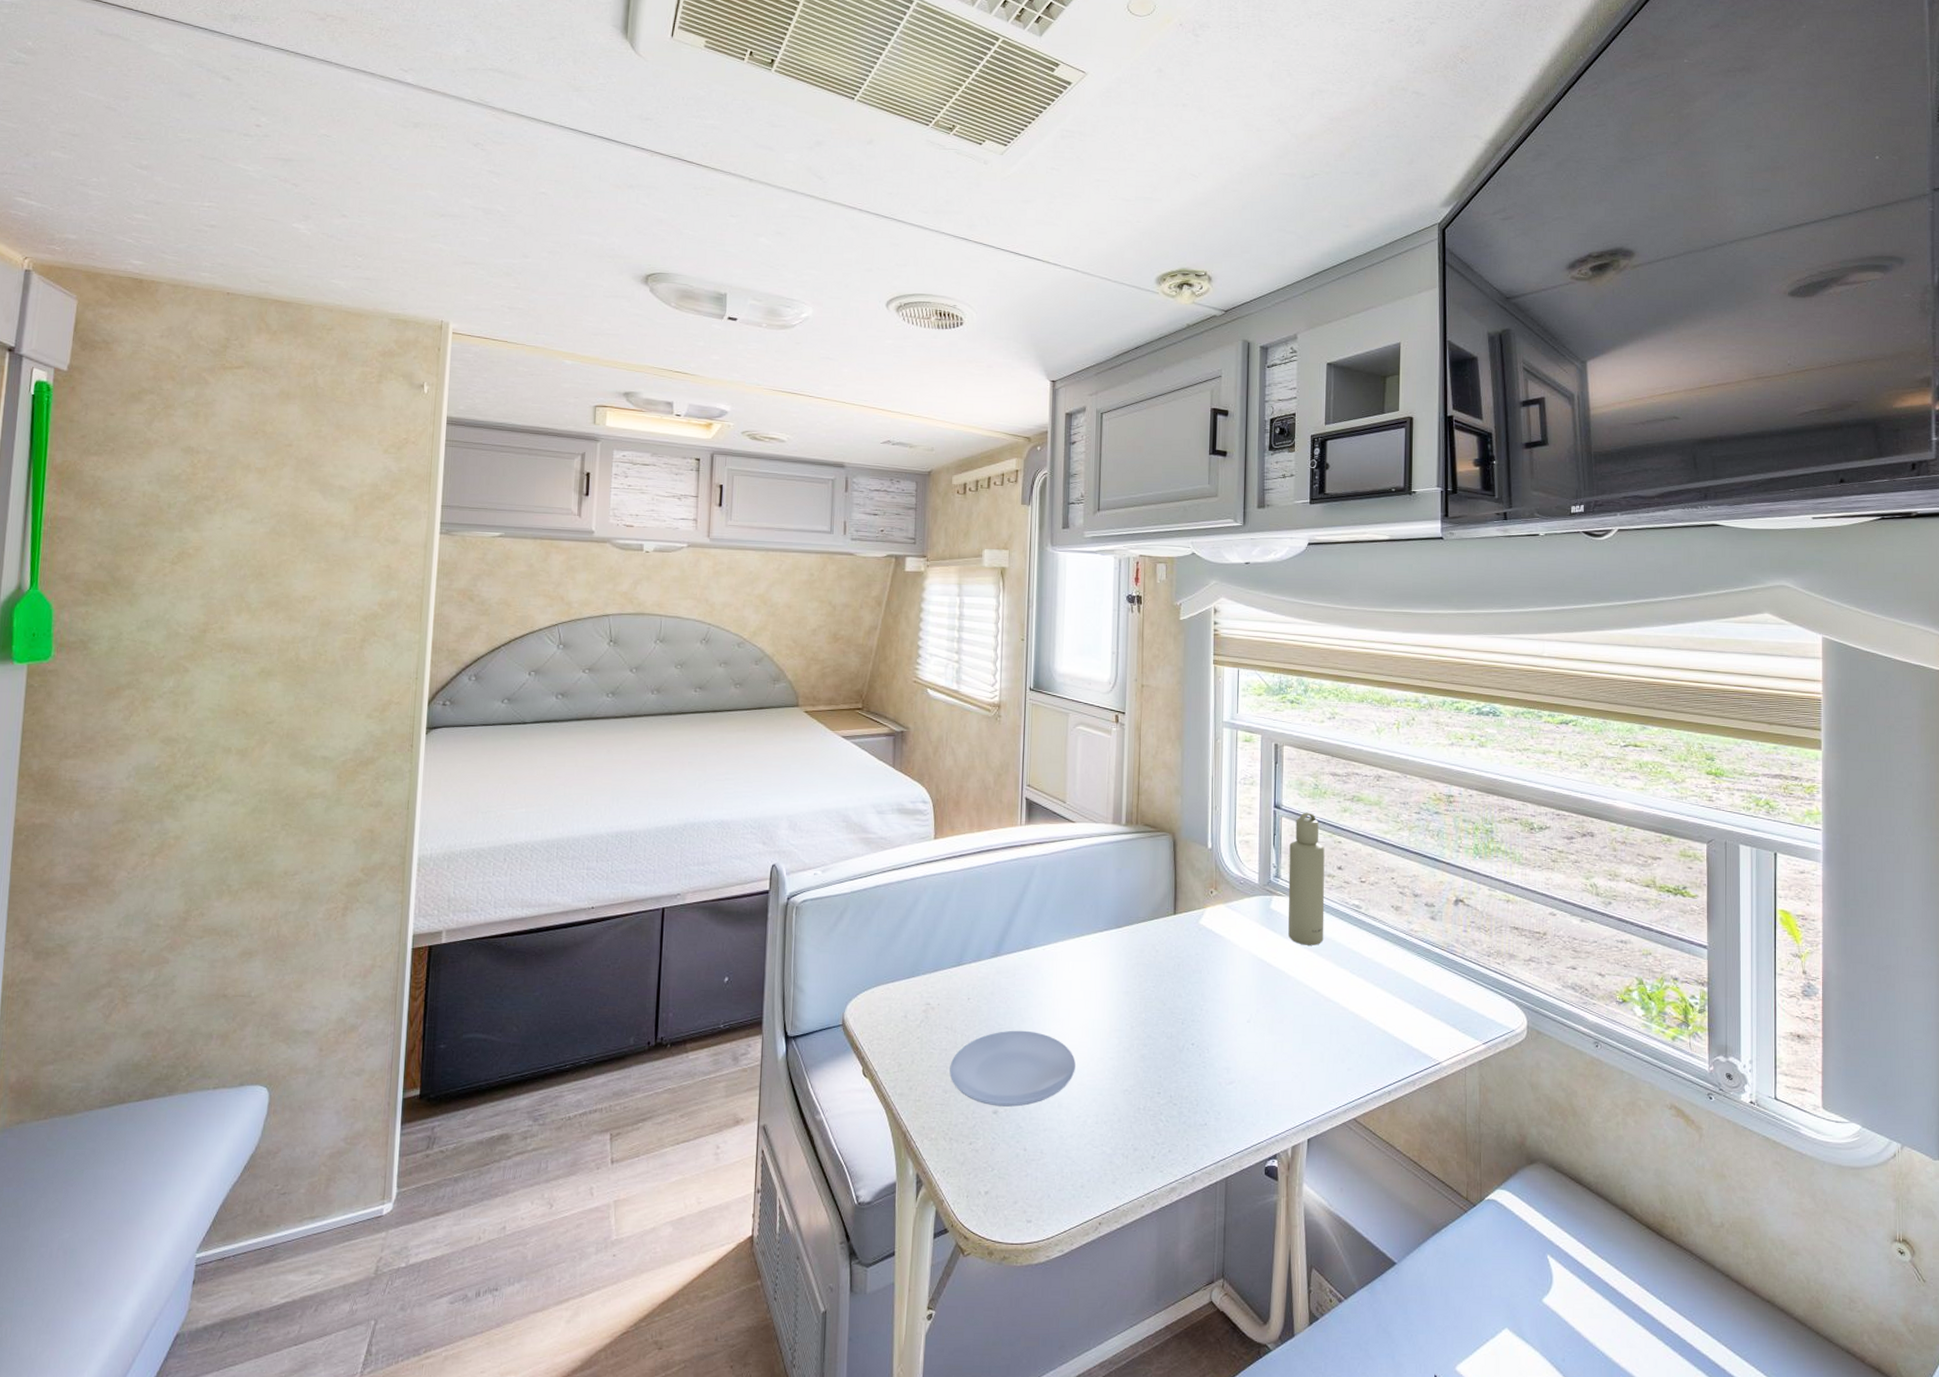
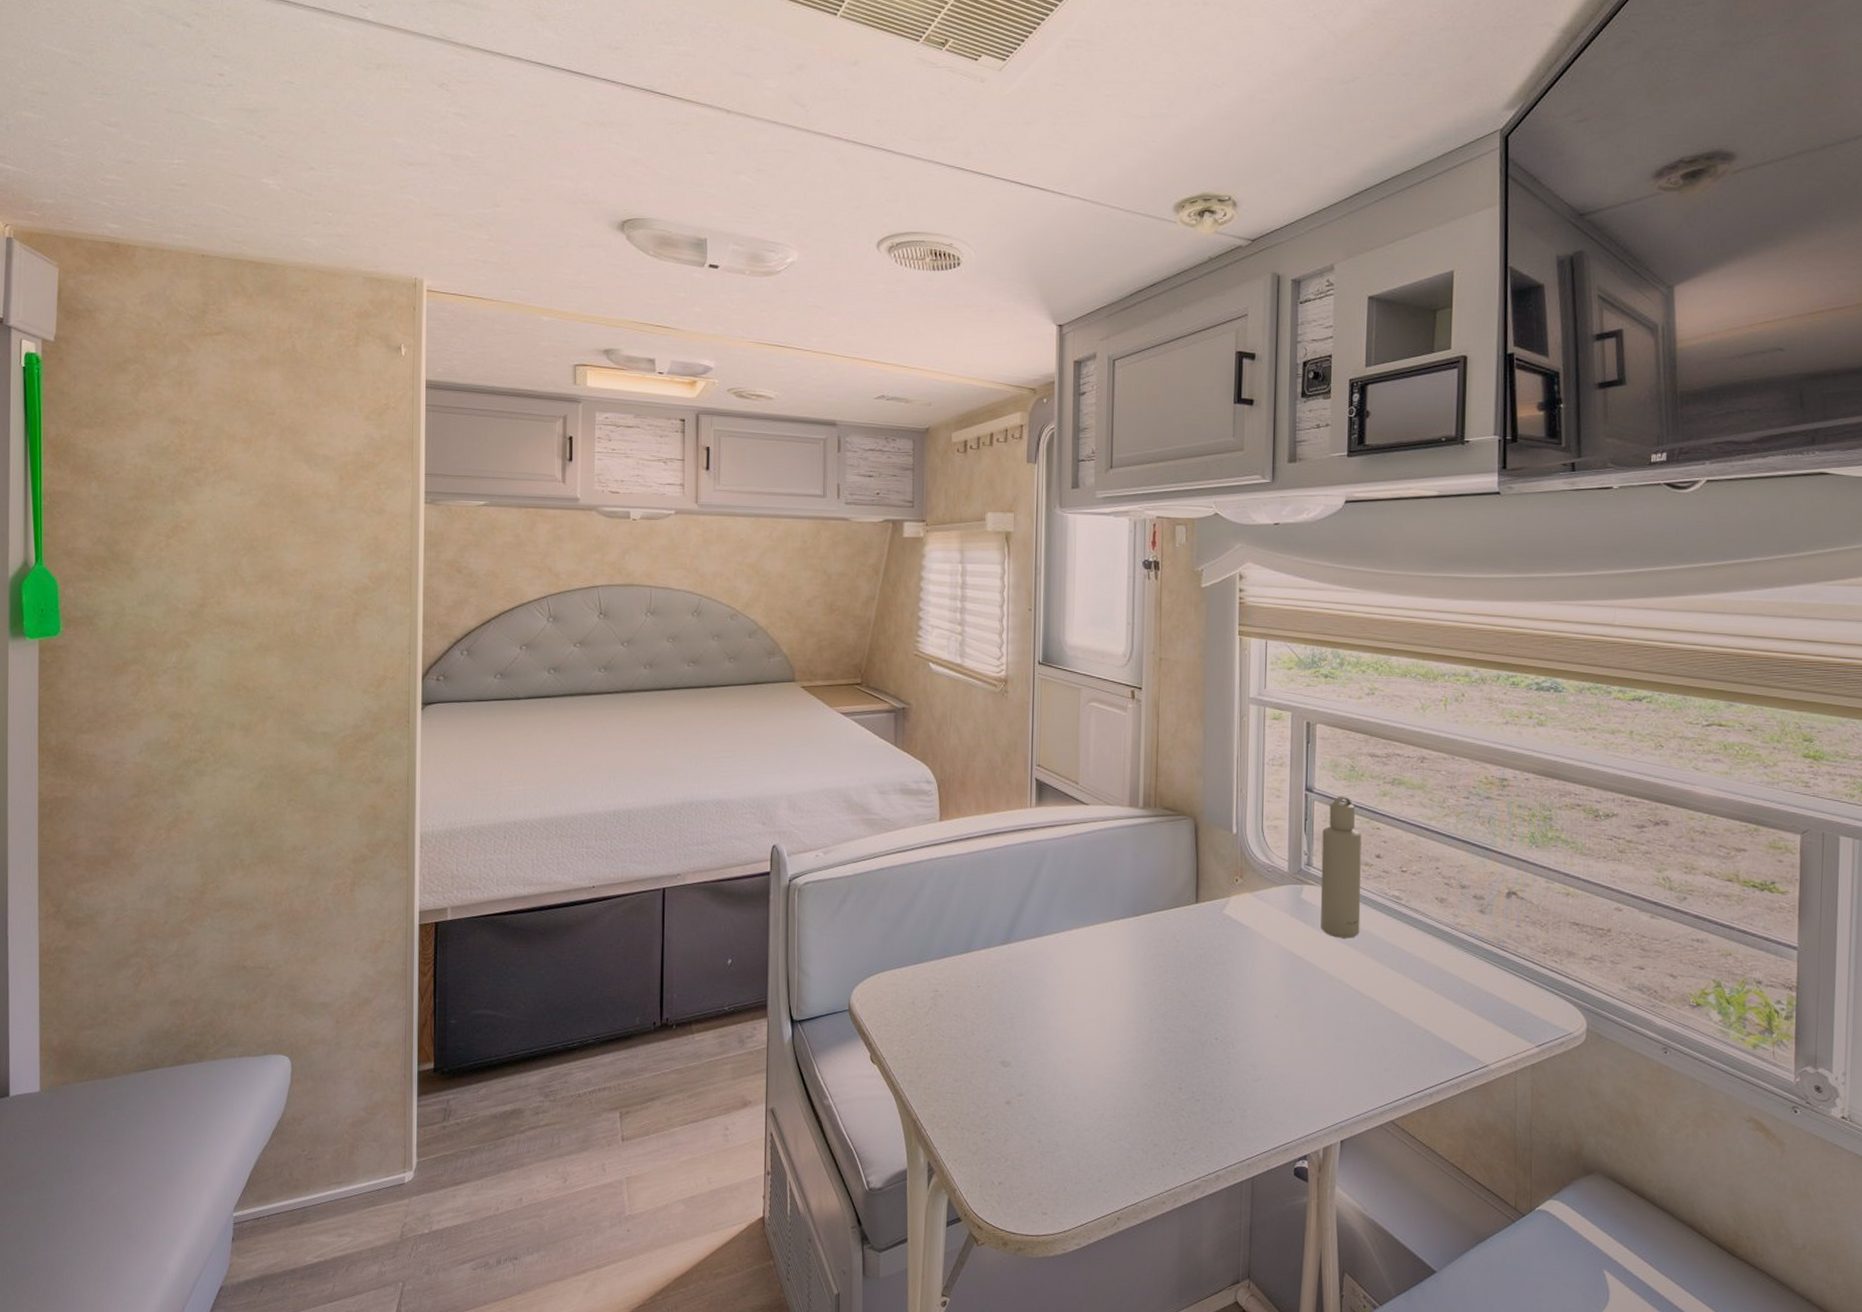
plate: present [949,1030,1076,1107] -> none [960,1019,1091,1098]

